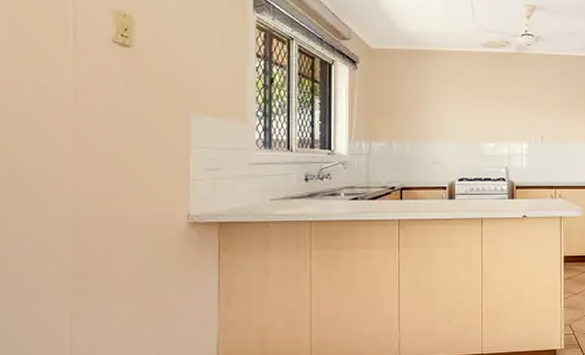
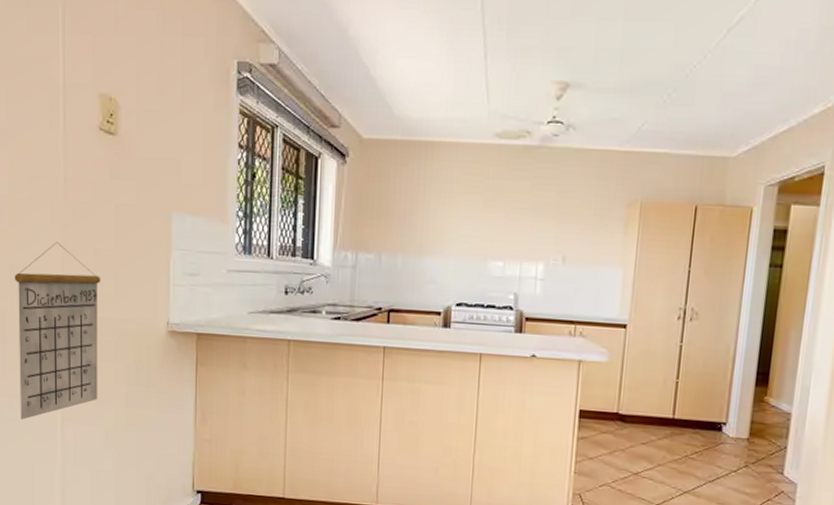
calendar: none [14,147,116,325] -> present [14,242,101,420]

